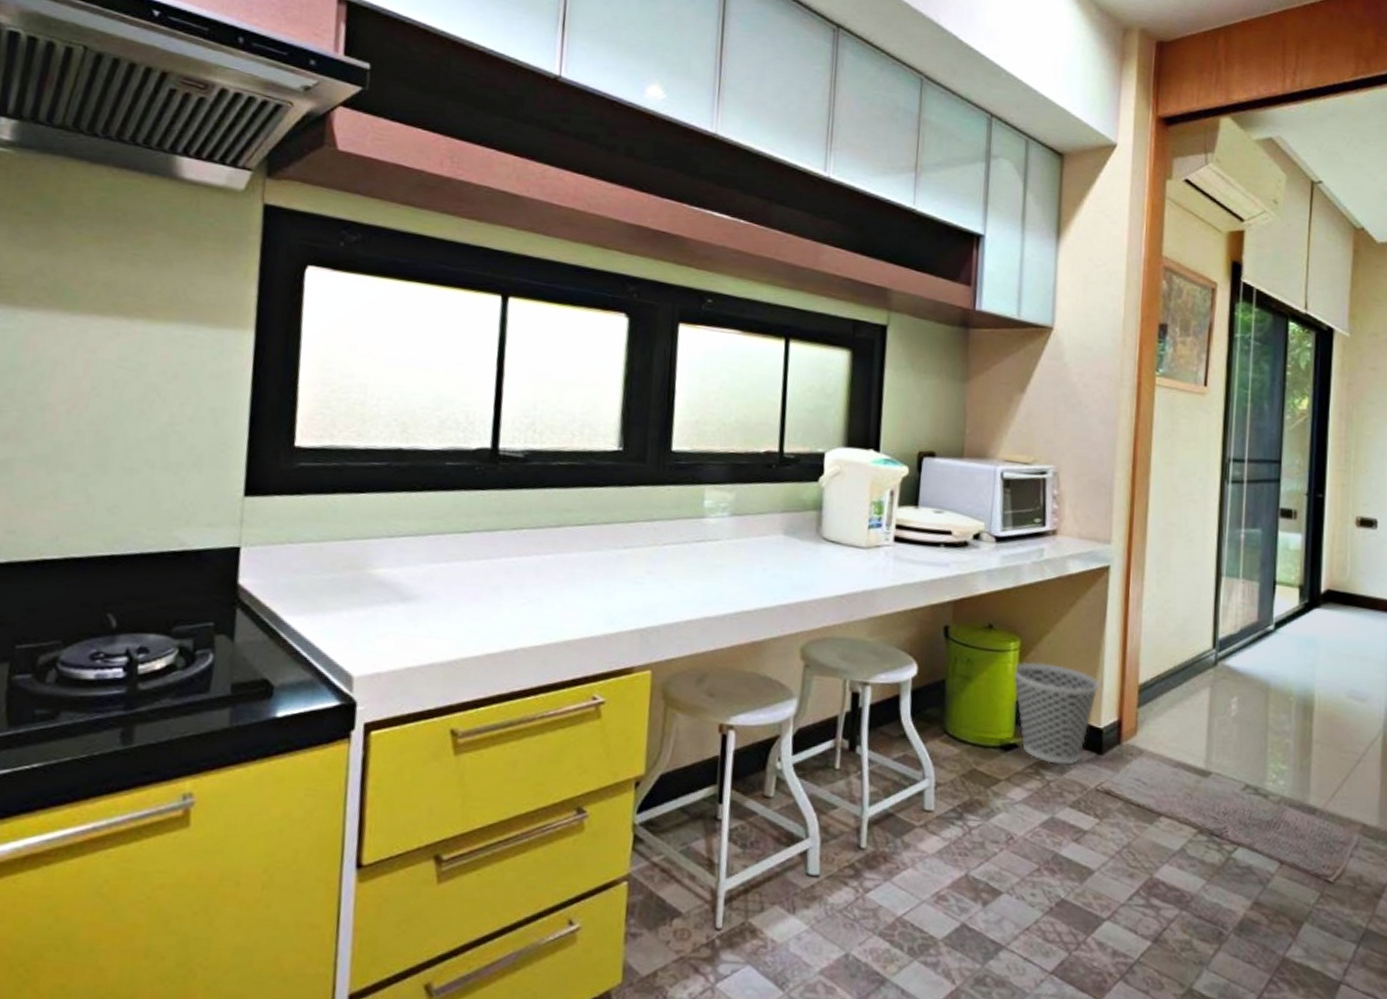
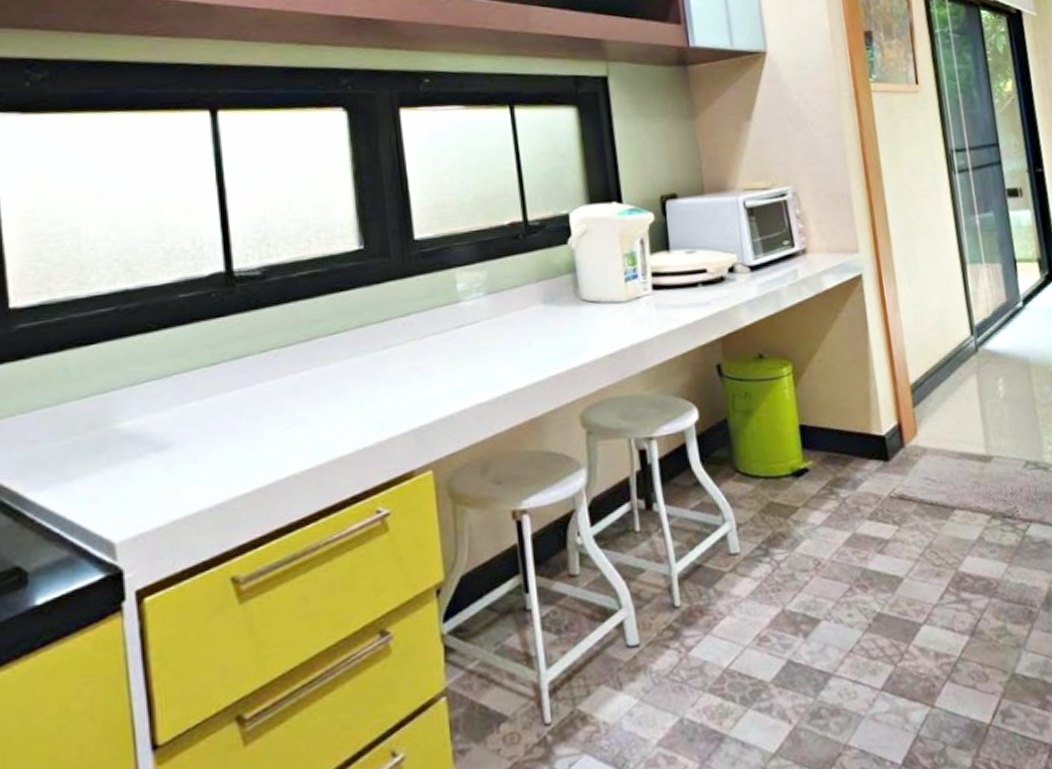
wastebasket: present [1014,662,1099,765] -> none [791,381,874,481]

